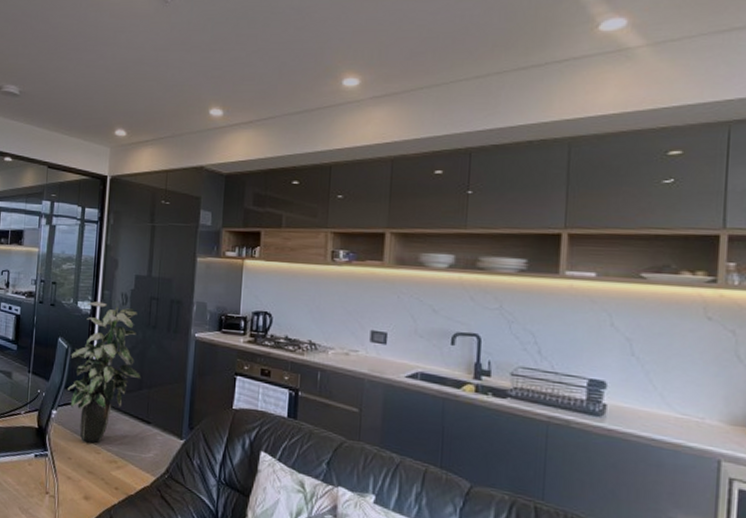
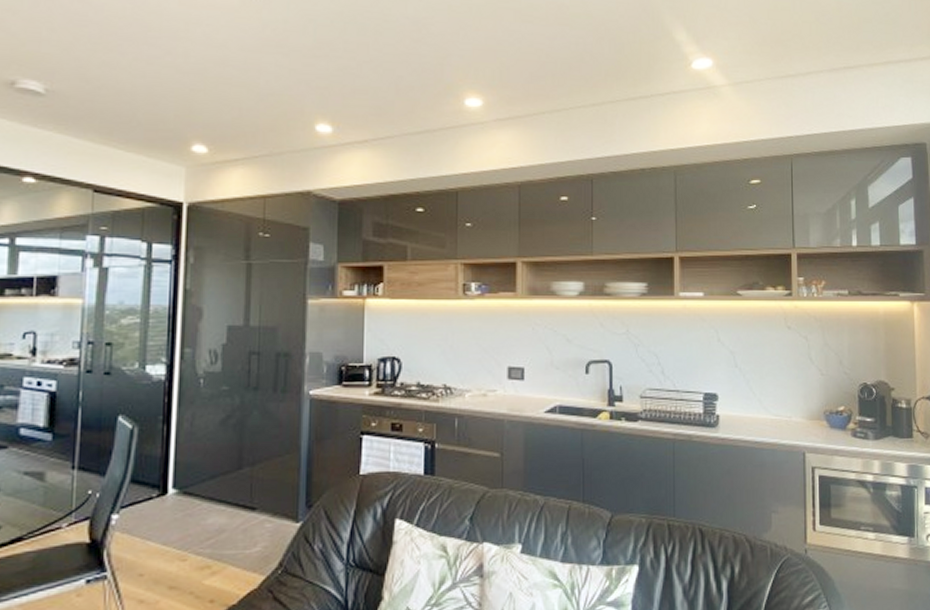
indoor plant: present [67,301,141,443] -> none [134,363,241,550]

